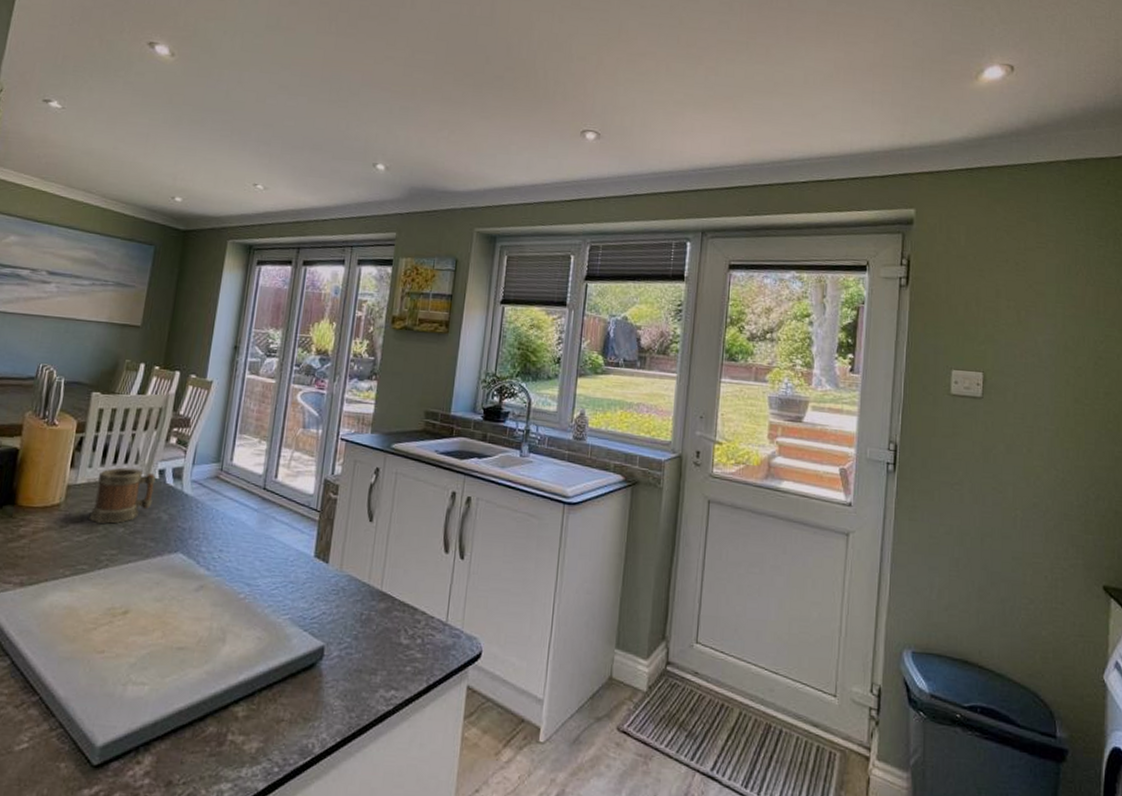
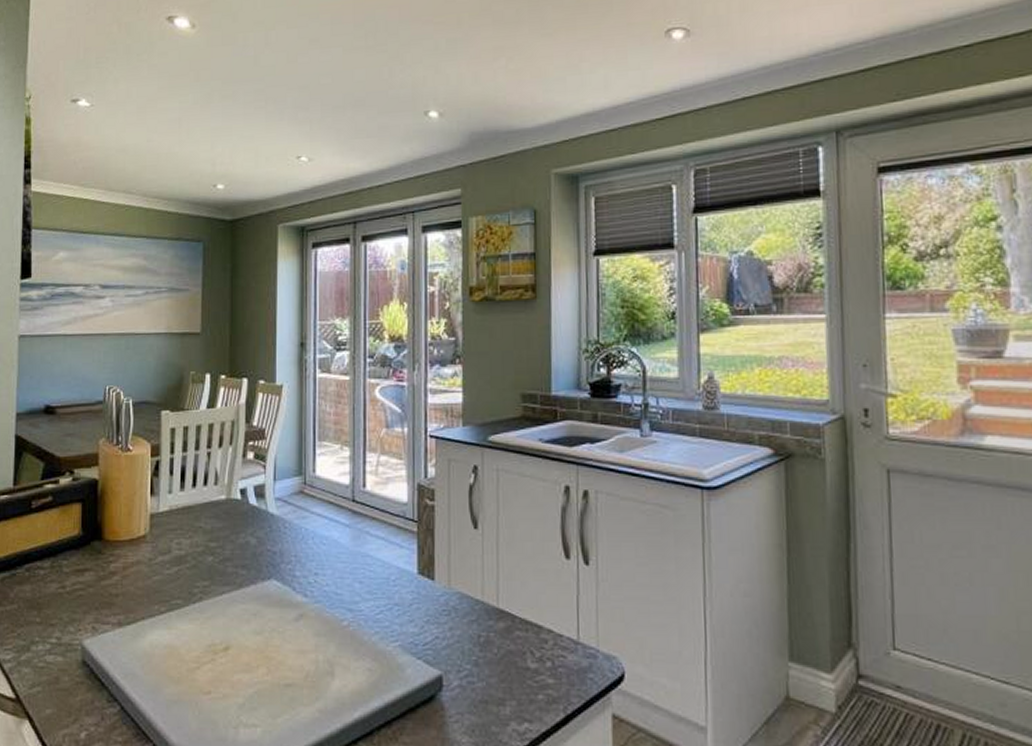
mug: present [89,467,156,524] -> none [176,490,238,553]

